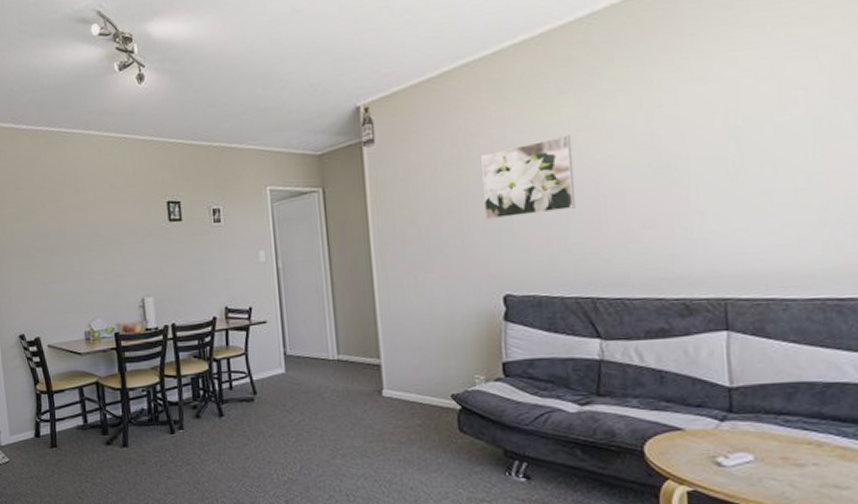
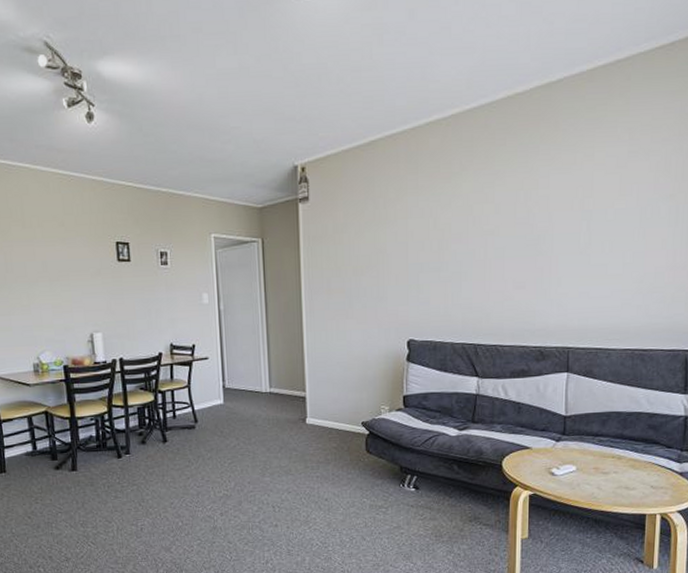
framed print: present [480,135,575,220] -> none [396,206,469,276]

